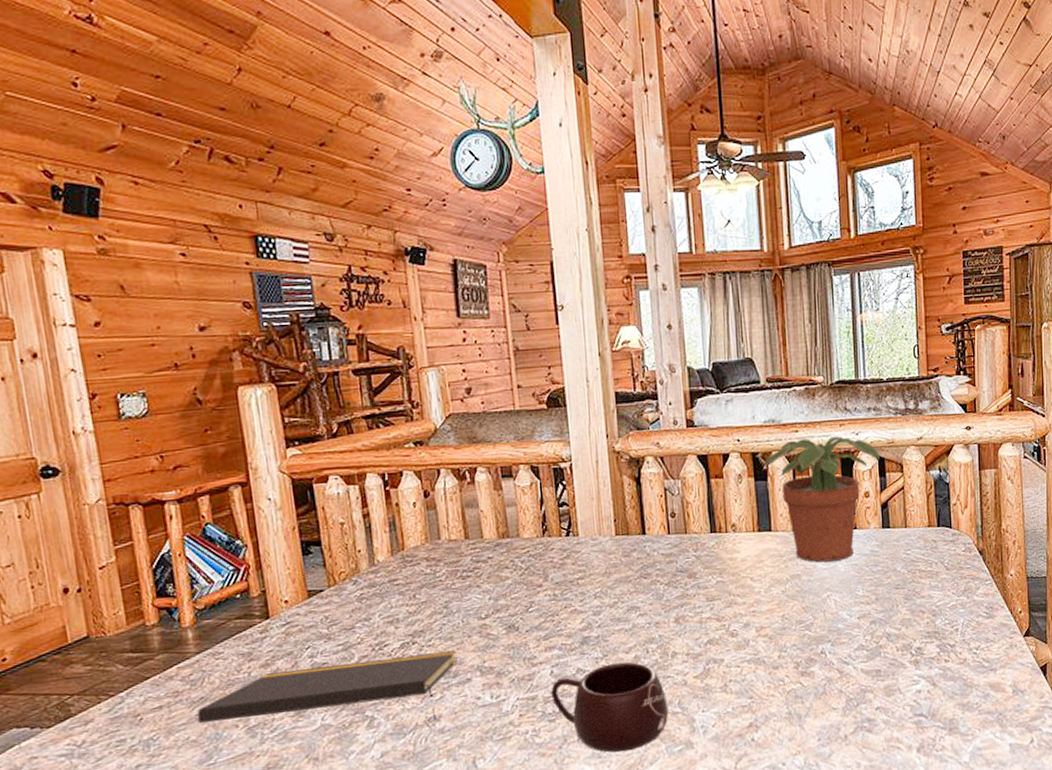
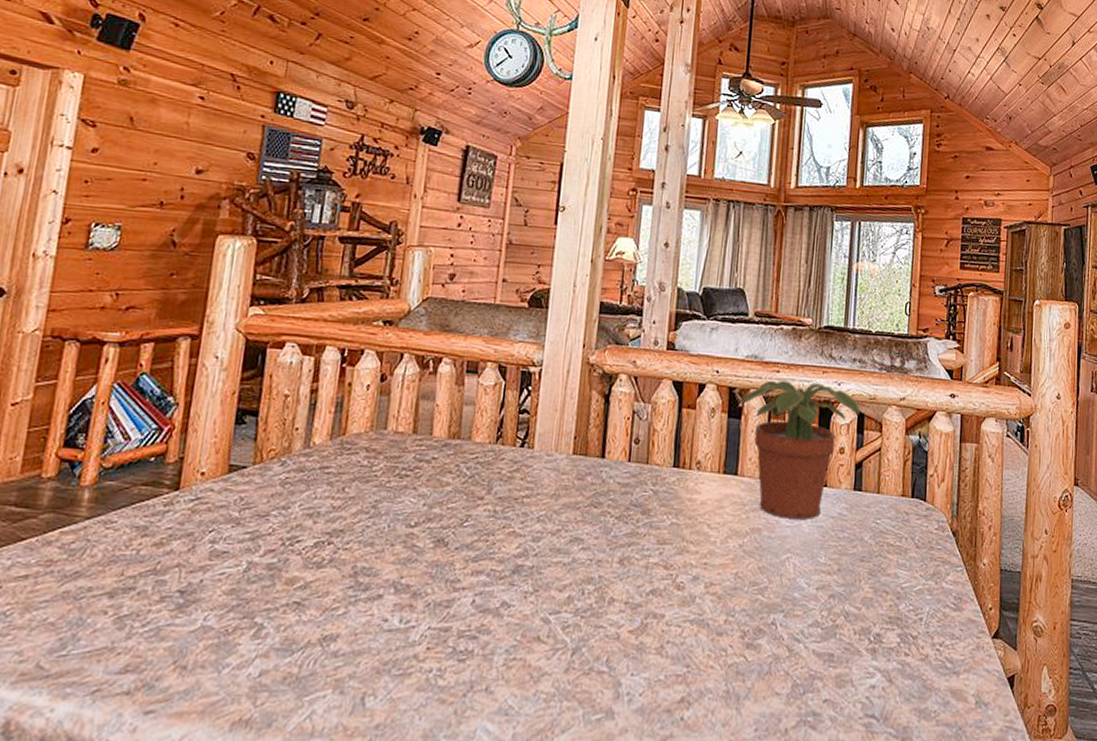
notepad: present [197,650,456,724] -> none [63,554,373,640]
mug: present [551,662,669,753] -> none [467,601,595,712]

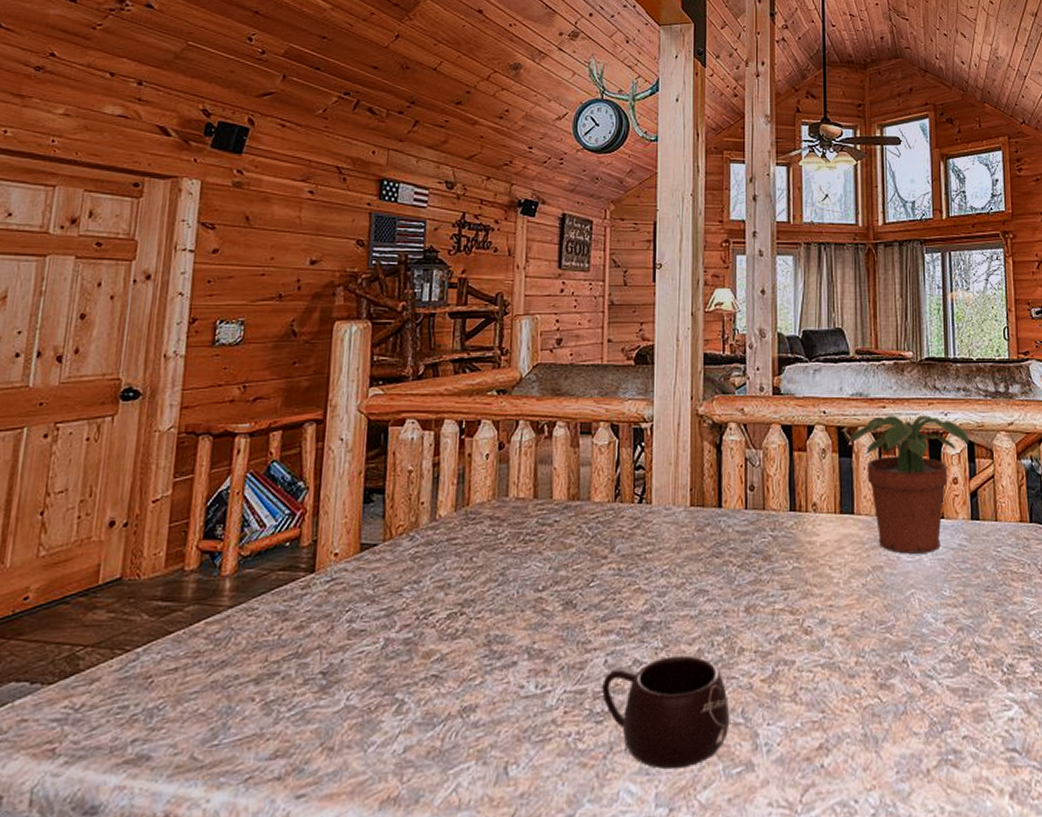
mug: none [467,601,595,712] -> present [602,655,730,770]

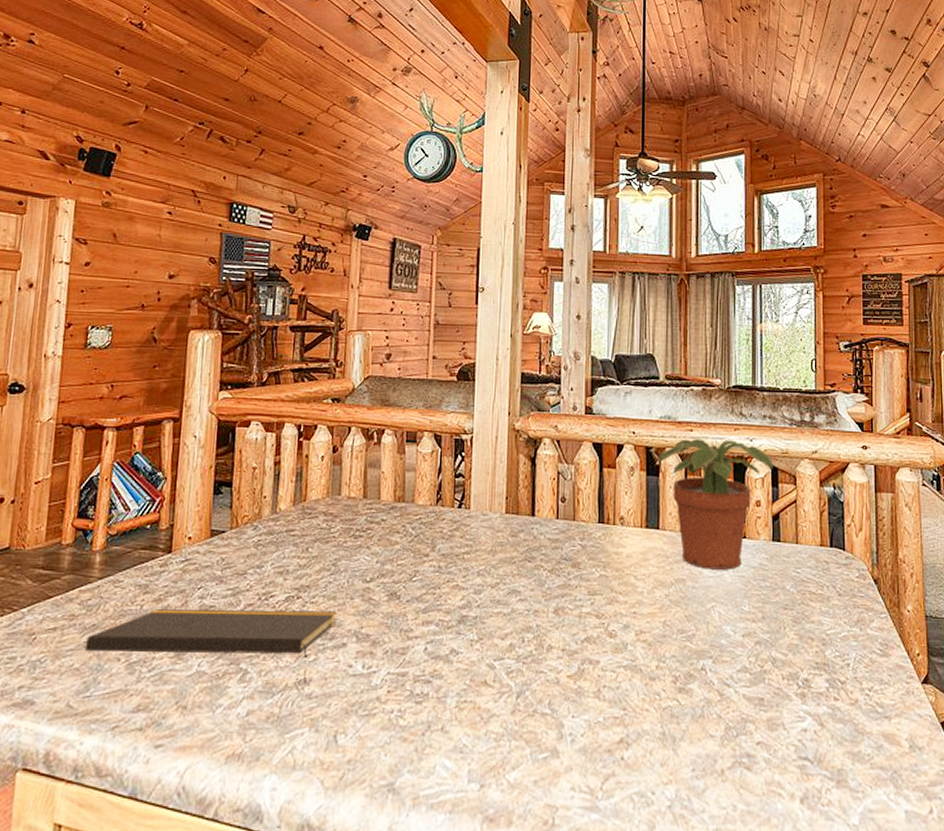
notepad: none [212,626,505,710] -> present [84,608,336,683]
mug: present [602,655,730,770] -> none [422,648,538,750]

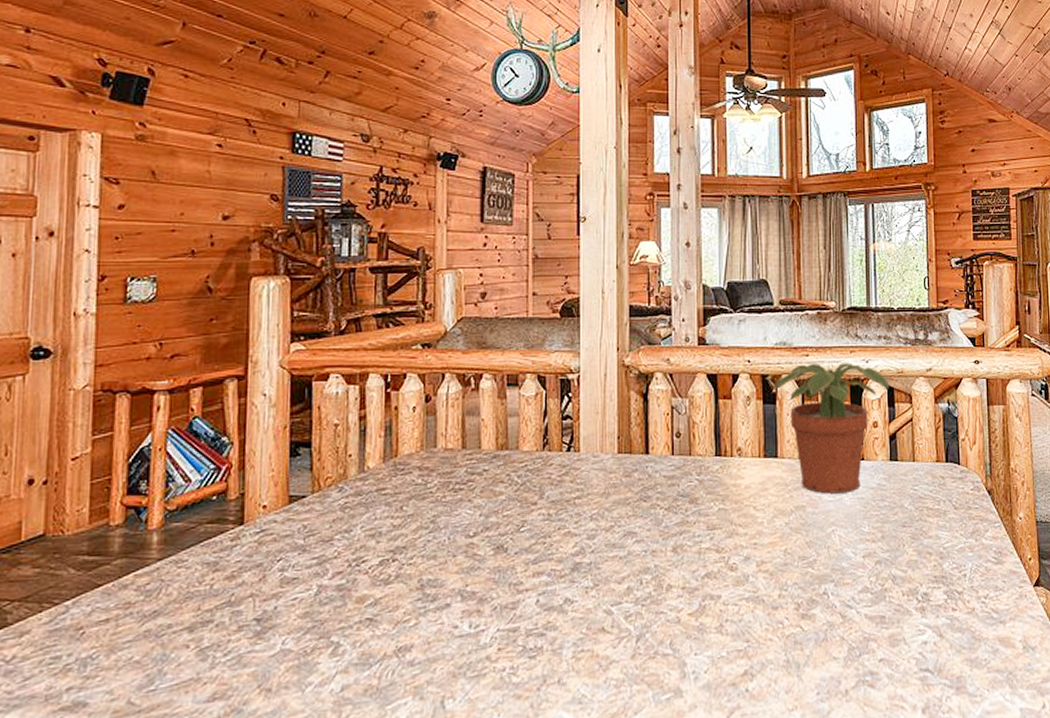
notepad: present [84,608,336,683] -> none [145,571,437,650]

